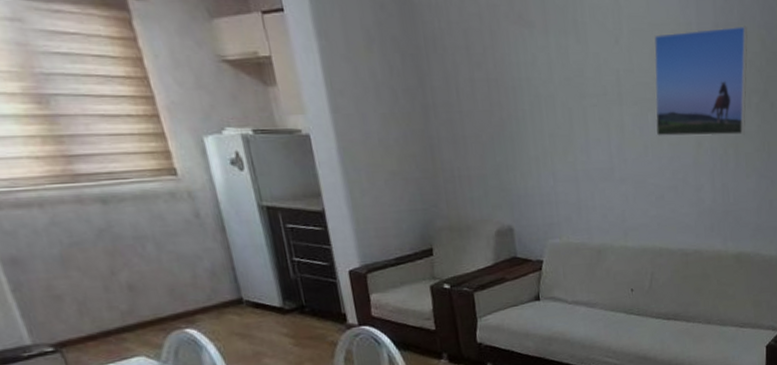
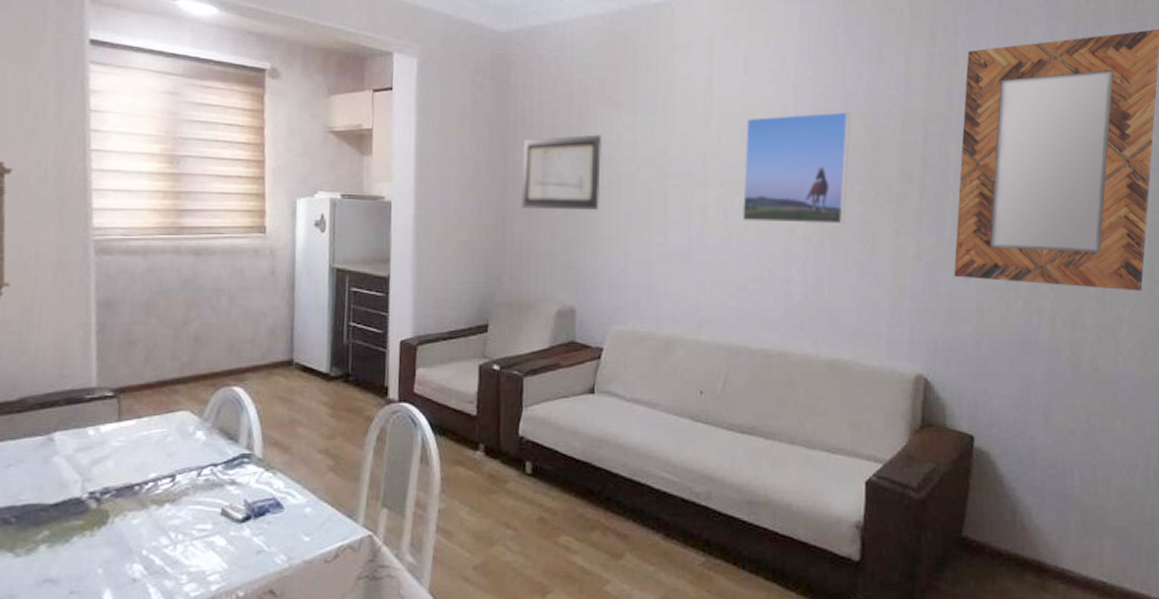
wall art: none [438,56,523,135] -> present [521,134,602,211]

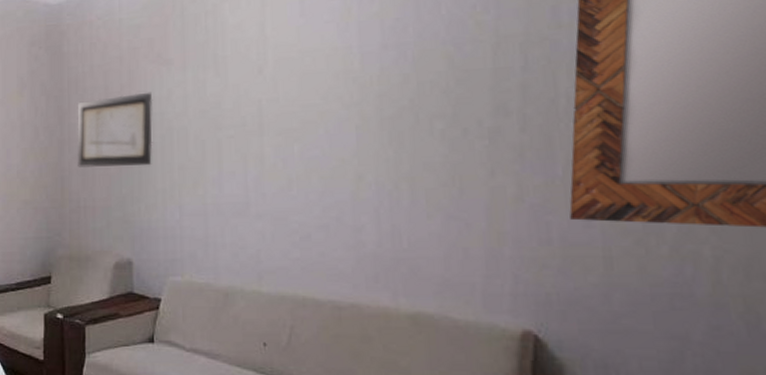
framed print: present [742,111,850,225] -> none [303,44,428,169]

